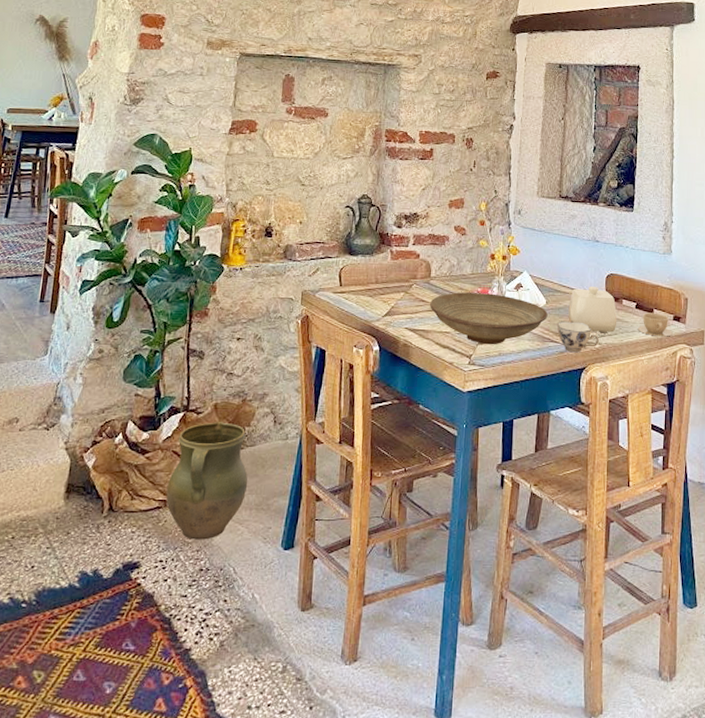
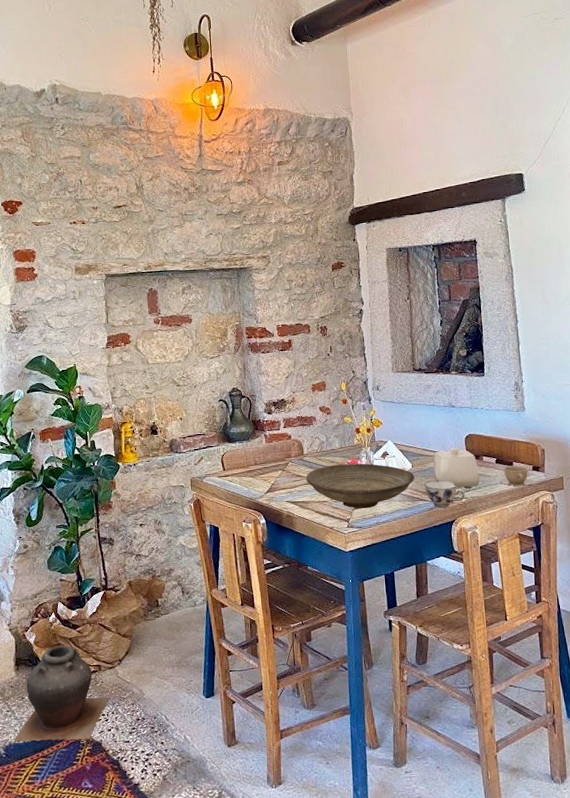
ceramic pot: none [50,473,173,590] -> present [14,645,111,742]
ceramic jug: present [166,422,248,540] -> none [99,596,167,696]

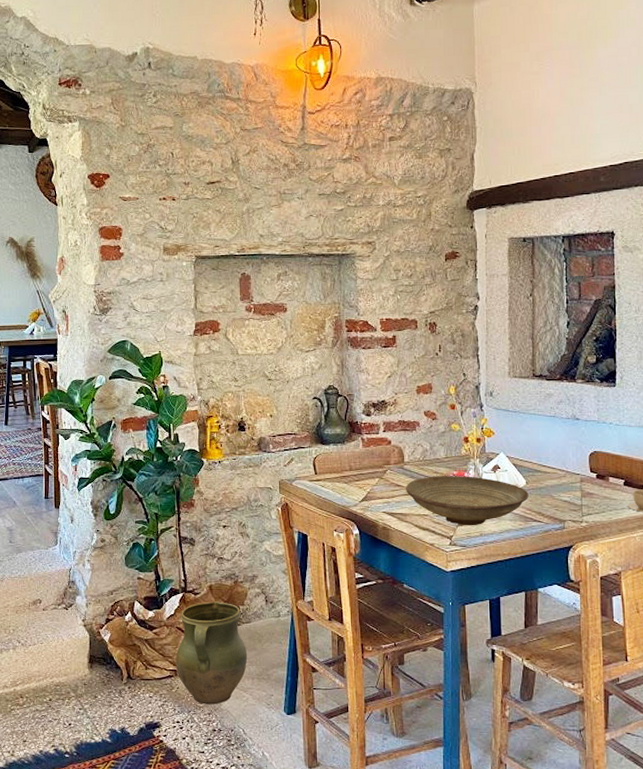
ceramic pot: present [14,645,111,742] -> none [86,646,186,746]
ceramic jug: none [99,596,167,696] -> present [175,601,248,705]
teacup: present [424,480,466,508] -> none [539,500,587,532]
sugar bowl: present [433,447,479,489] -> none [550,465,603,512]

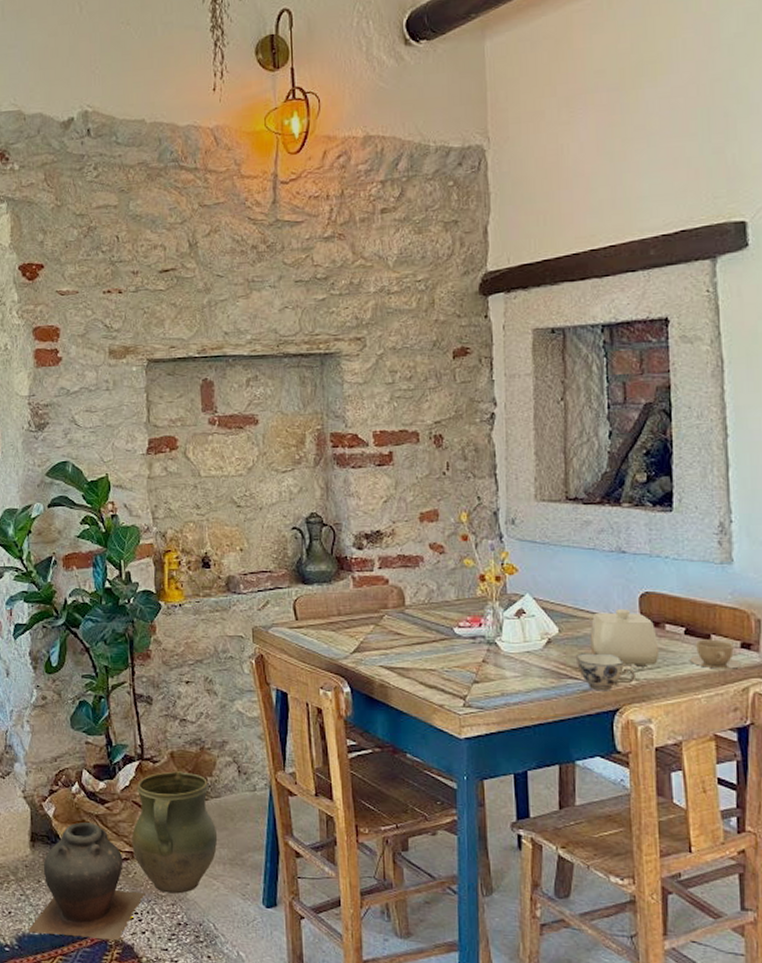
ceramic pot: none [86,646,186,746] -> present [29,822,146,941]
decorative bowl: present [406,476,529,526] -> none [408,622,562,684]
teacup: none [539,500,587,532] -> present [575,652,637,691]
sugar bowl: none [550,465,603,512] -> present [590,609,658,667]

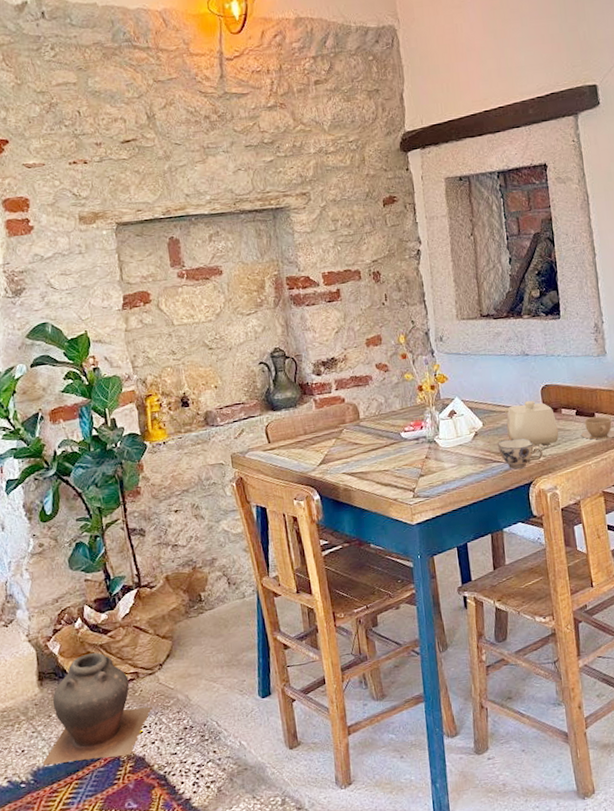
ceramic jug: present [131,771,218,894] -> none [135,591,215,703]

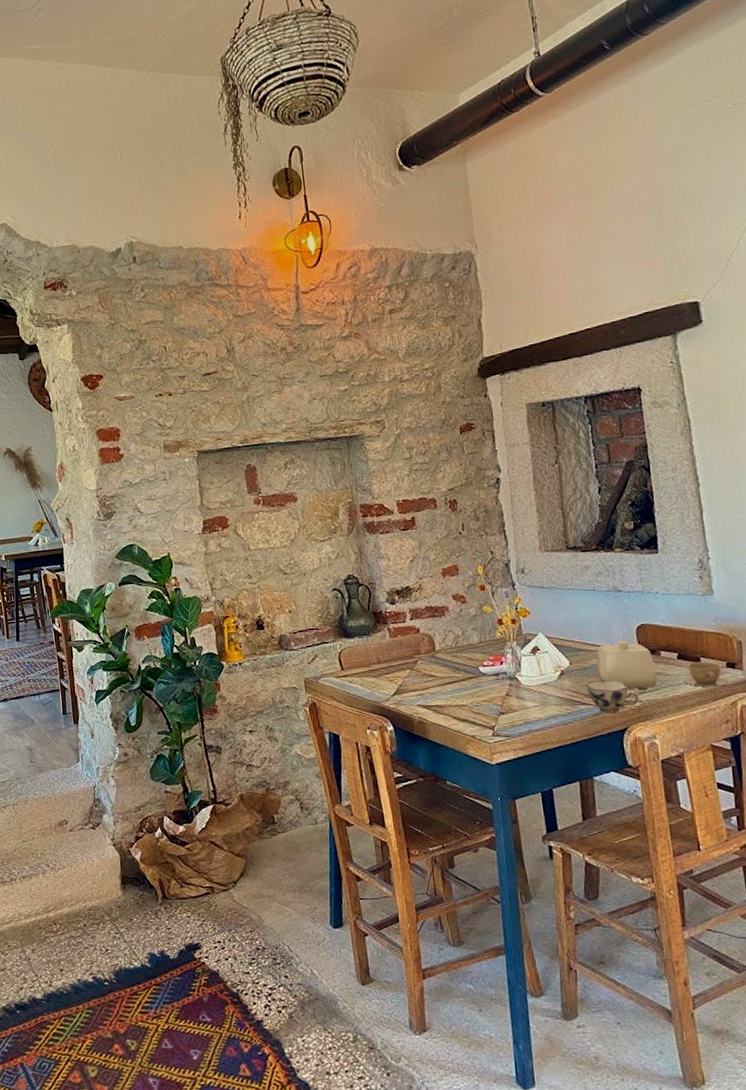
ceramic pot: present [43,652,152,766] -> none [125,863,226,969]

